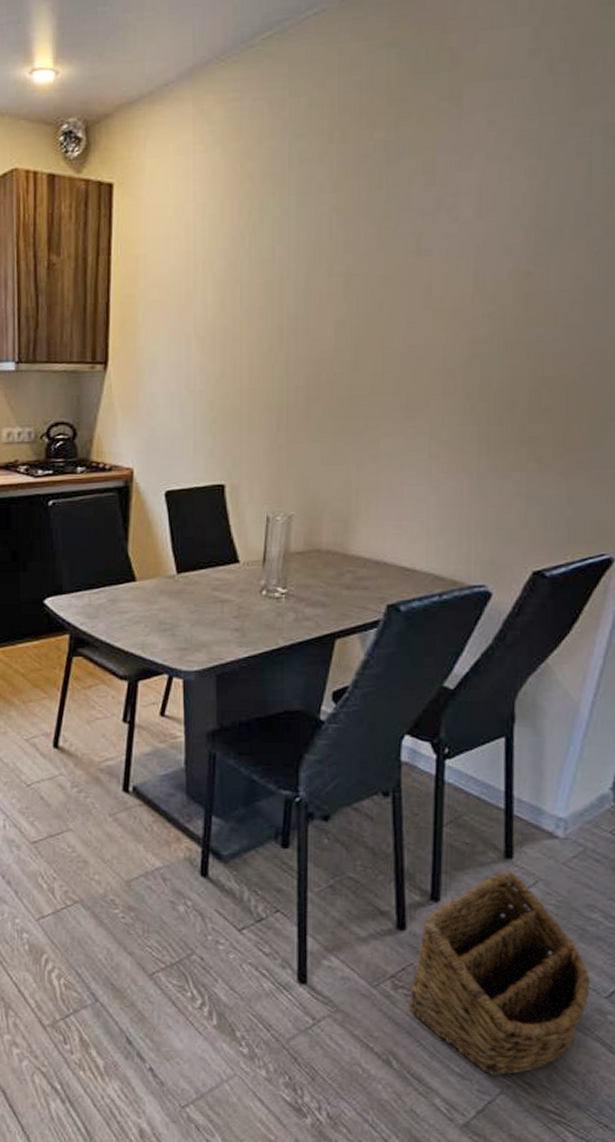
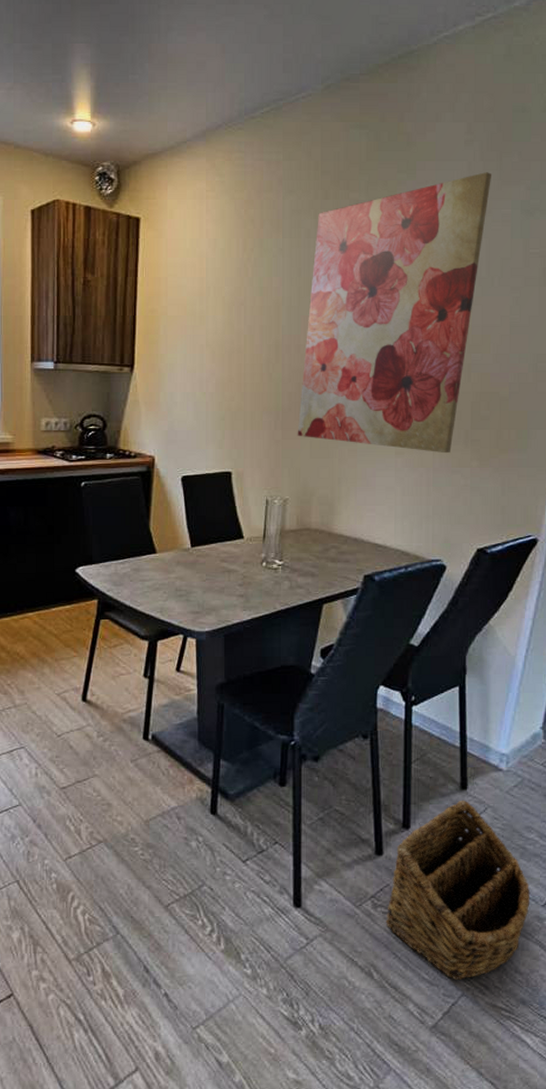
wall art: none [305,90,566,455] -> present [297,172,492,454]

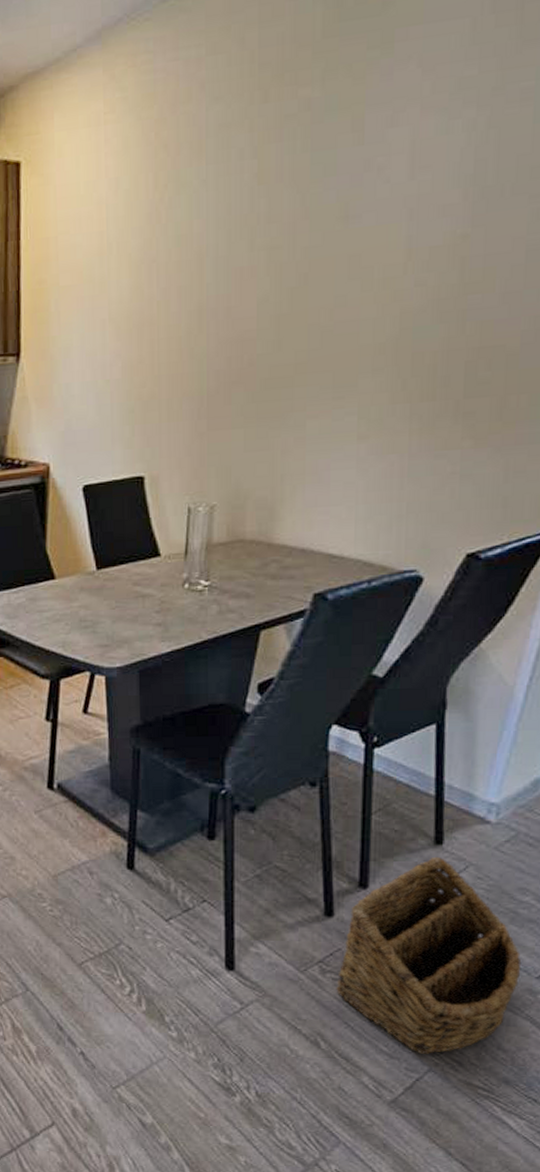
wall art: present [297,172,492,454] -> none [227,29,509,433]

